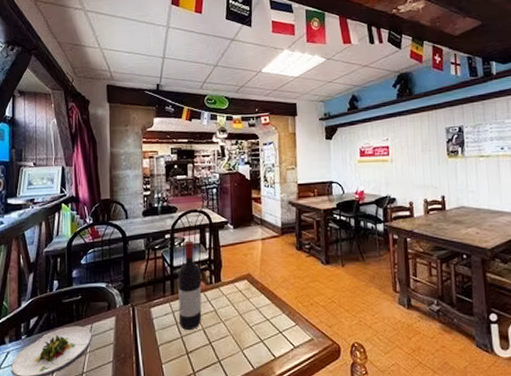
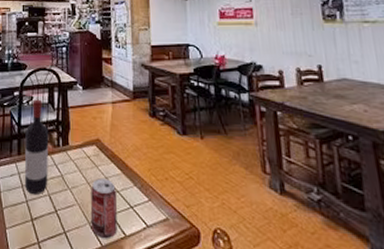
beverage can: none [242,309,268,363] -> present [90,178,118,239]

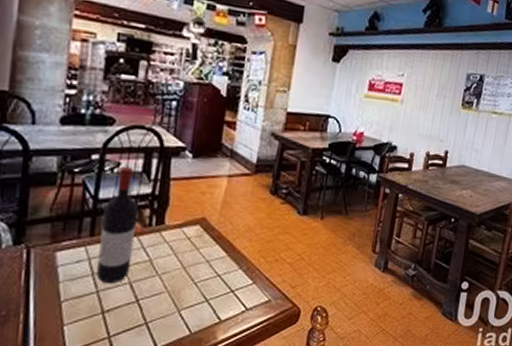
beverage can: present [90,178,118,239] -> none [180,262,218,326]

